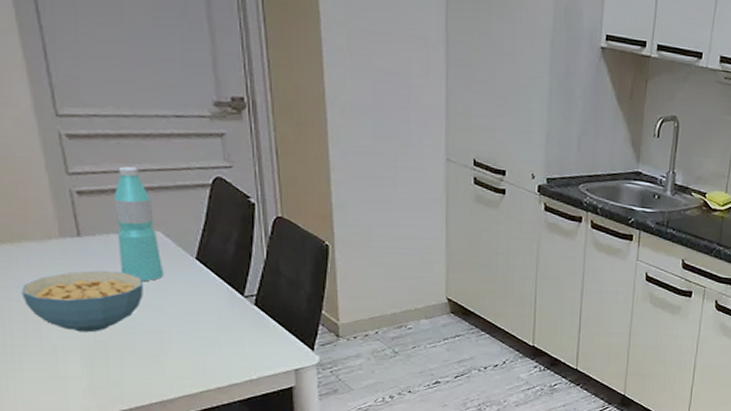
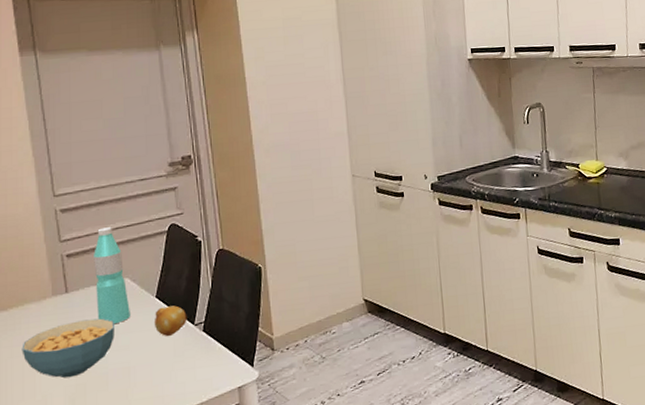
fruit: none [193,271,235,304] -> present [154,305,187,336]

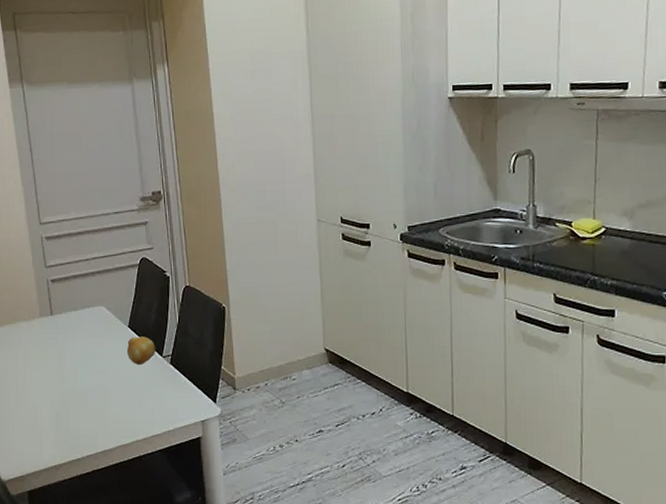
cereal bowl: present [22,318,114,379] -> none [15,341,92,393]
water bottle: present [94,227,130,325] -> none [74,257,106,349]

